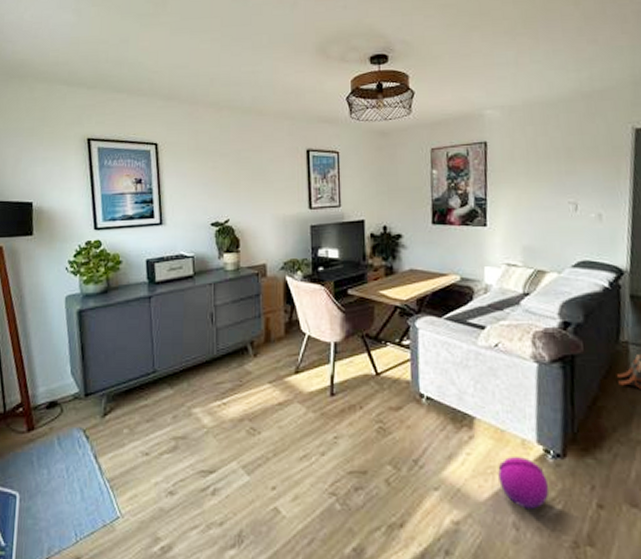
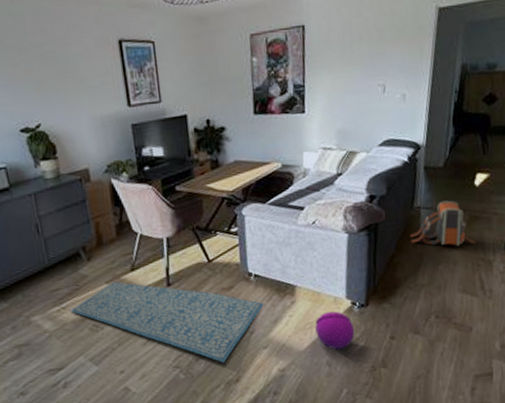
rug: none [230,382,436,499] -> present [69,281,264,363]

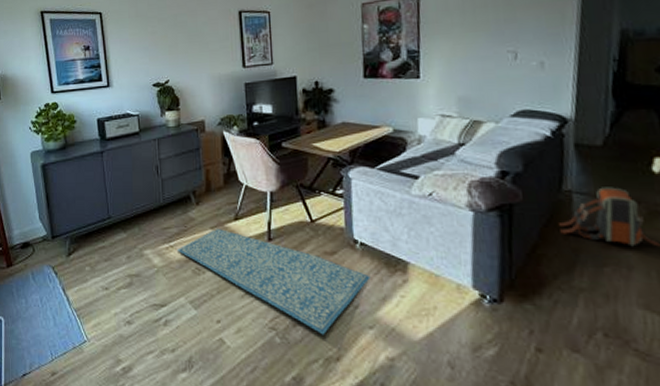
ball: present [315,311,355,350] -> none [432,300,485,350]

